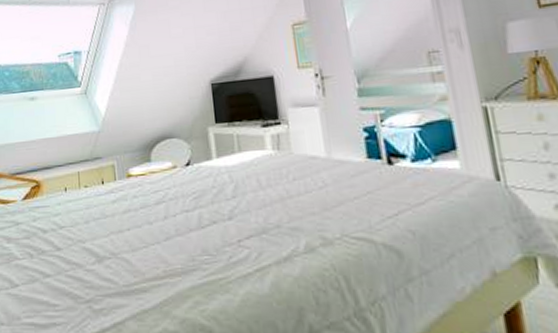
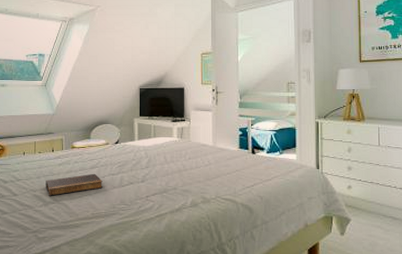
book: none [97,211,175,248] -> present [46,173,103,196]

